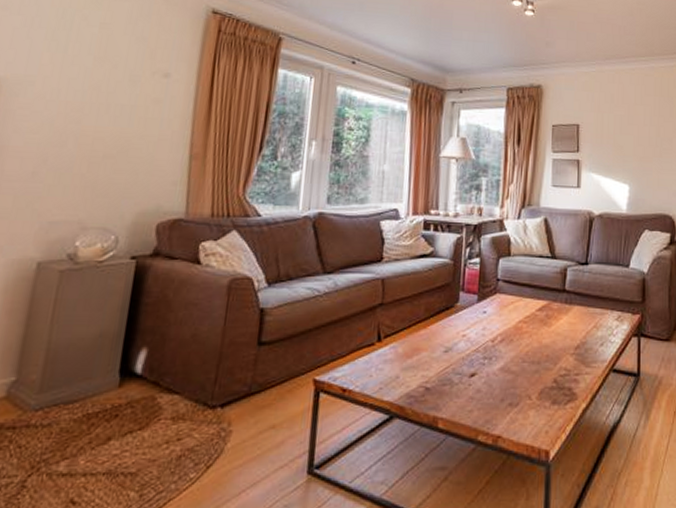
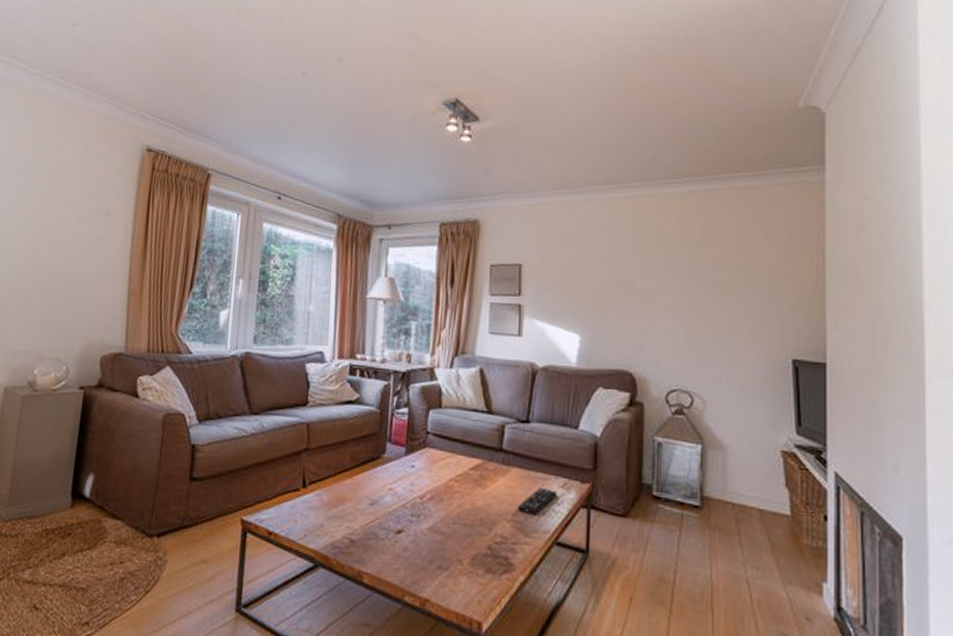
remote control: none [579,321,612,347] -> present [518,487,557,516]

